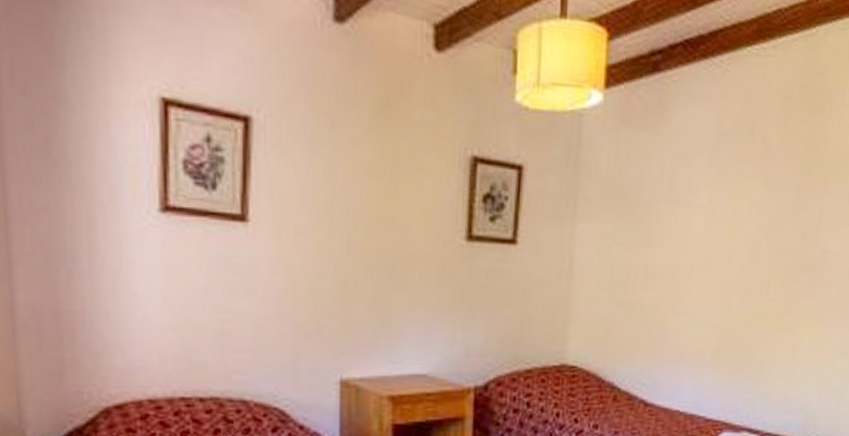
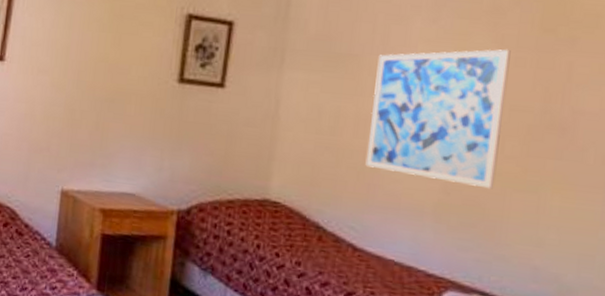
wall art: none [654,191,777,332] -> present [365,49,511,189]

